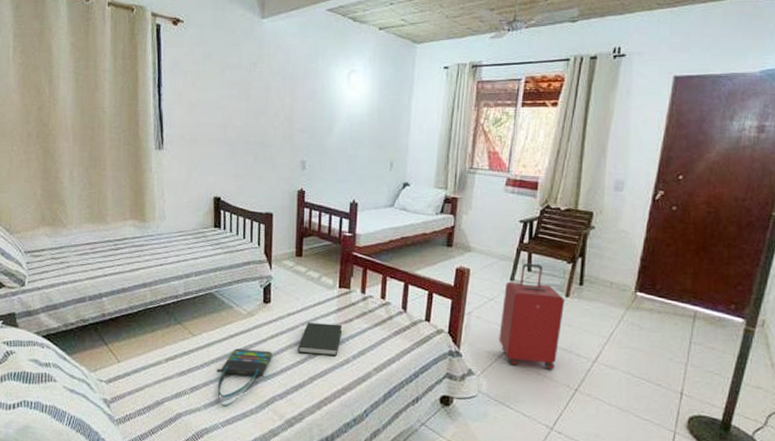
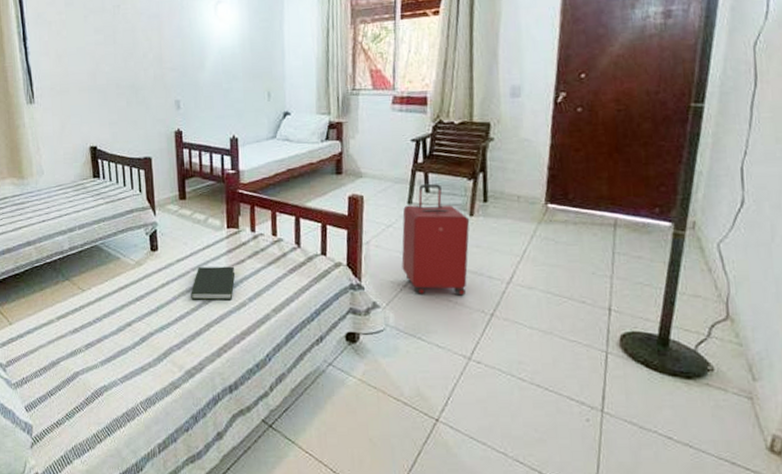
handbag: present [216,348,273,408] -> none [109,300,166,363]

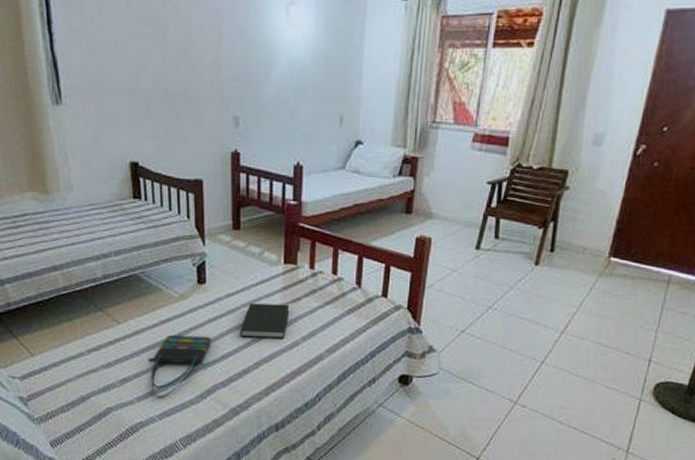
handbag: none [109,300,166,363] -> present [147,335,212,399]
suitcase: present [401,183,470,296] -> none [462,229,534,343]

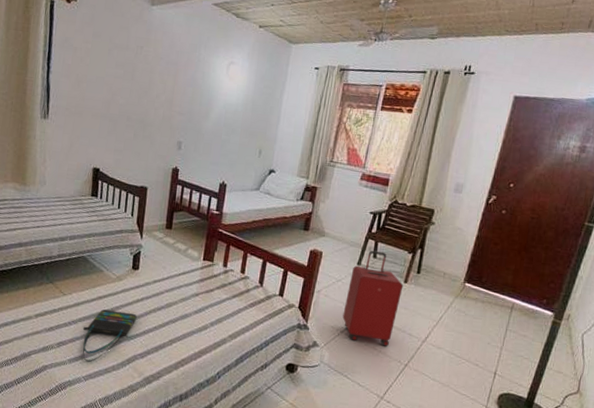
book: present [240,304,290,339] -> none [160,290,204,323]
suitcase: none [462,229,534,343] -> present [342,250,404,347]

